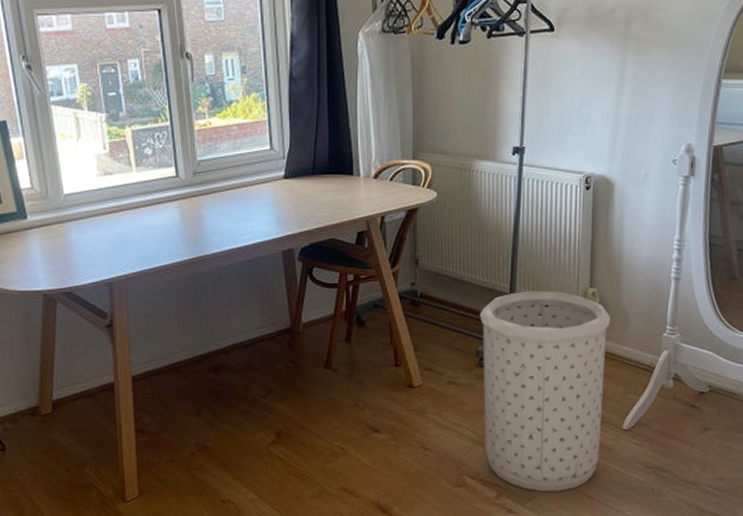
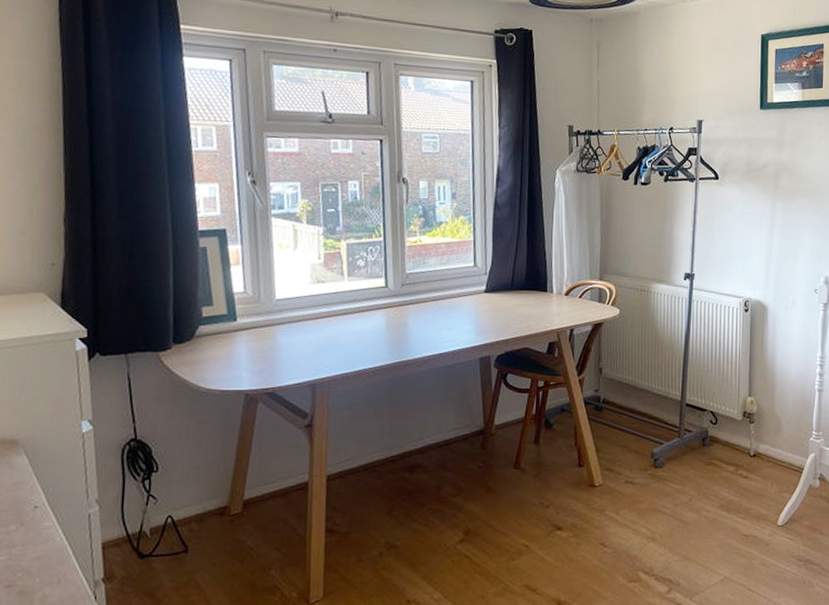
laundry basket: present [479,291,611,492] -> none [654,399,766,585]

